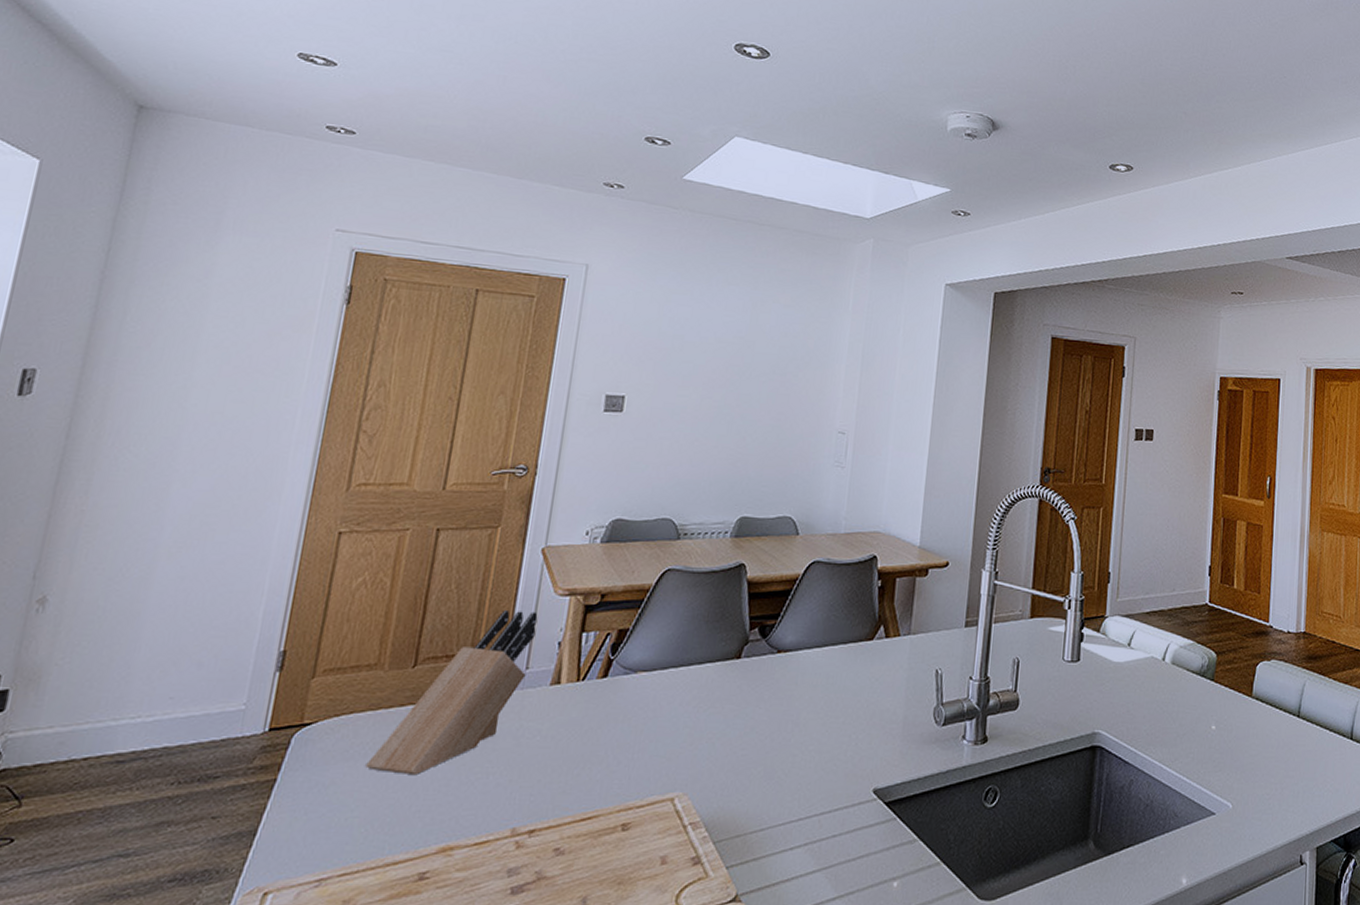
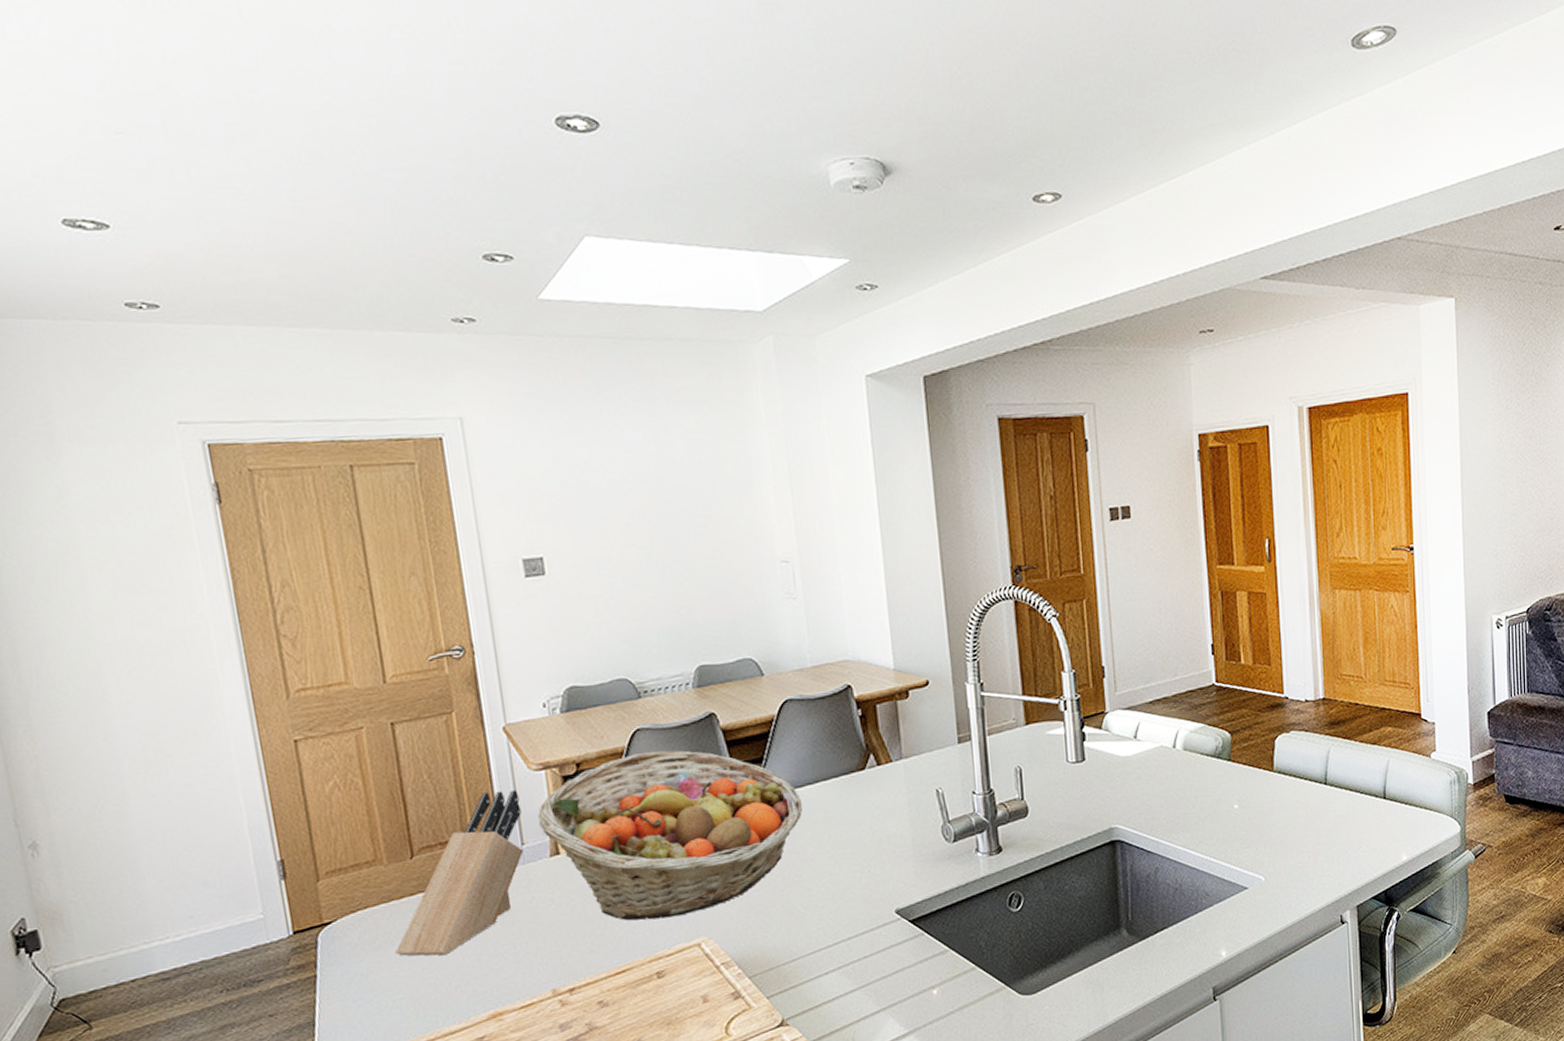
fruit basket: none [549,592,807,766] -> present [538,750,802,921]

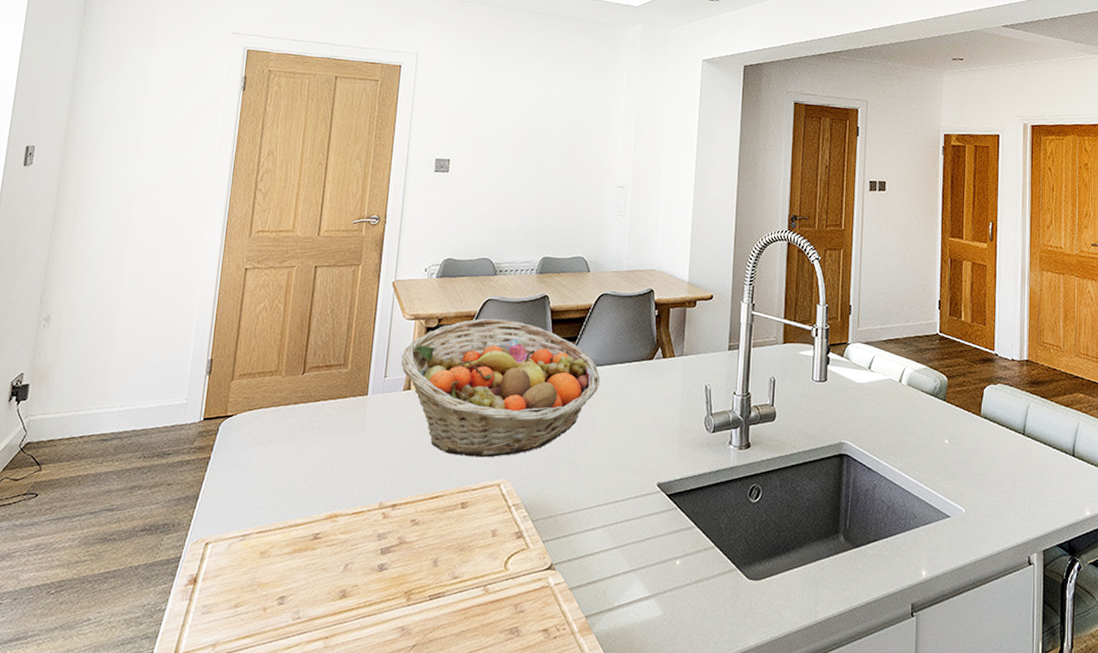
knife block: present [395,789,524,956] -> none [272,331,392,458]

